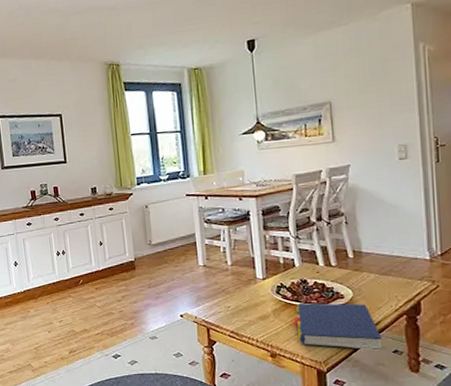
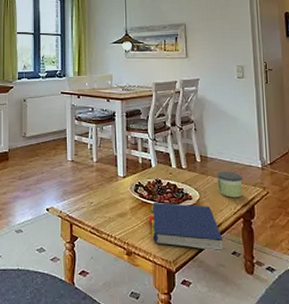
candle: none [374,266,406,294] -> present [217,171,243,198]

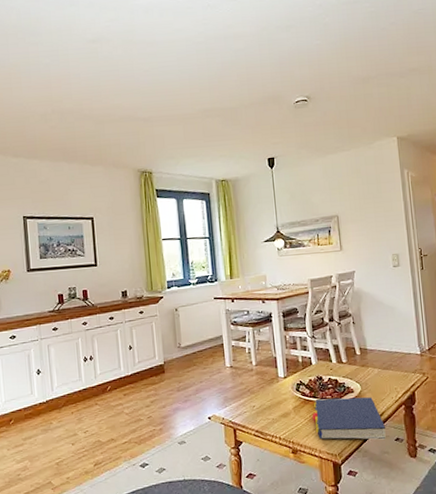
candle: present [217,171,243,198] -> none [377,361,403,387]

